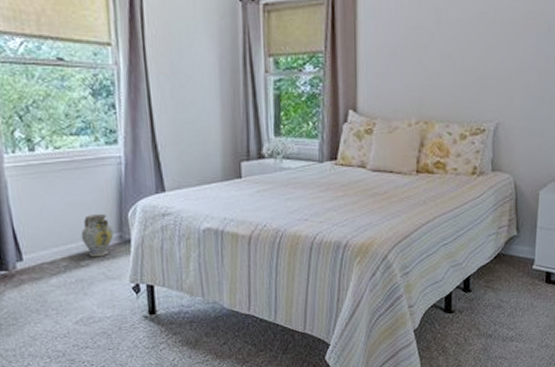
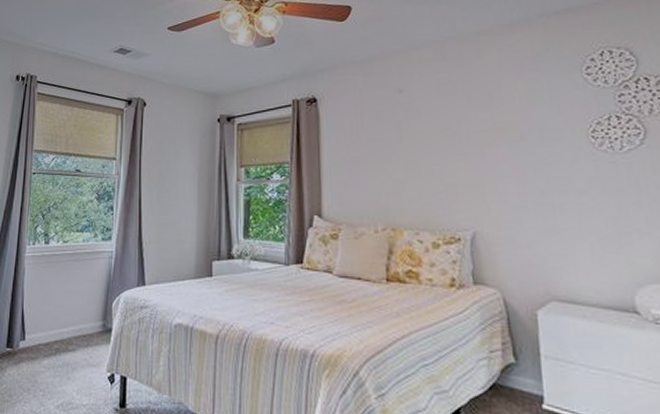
ceramic jug: present [80,214,114,258] -> none [72,302,99,343]

